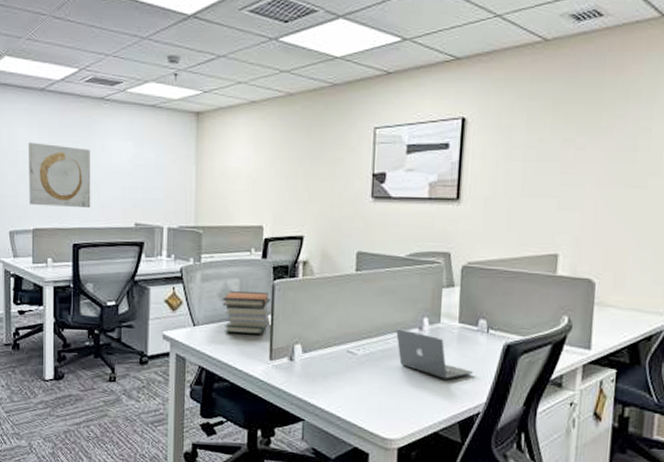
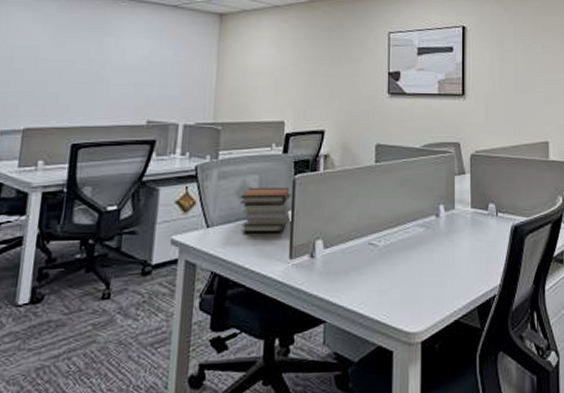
wall art: present [27,142,91,209] -> none [21,37,102,106]
laptop: present [396,329,473,379] -> none [415,217,486,264]

